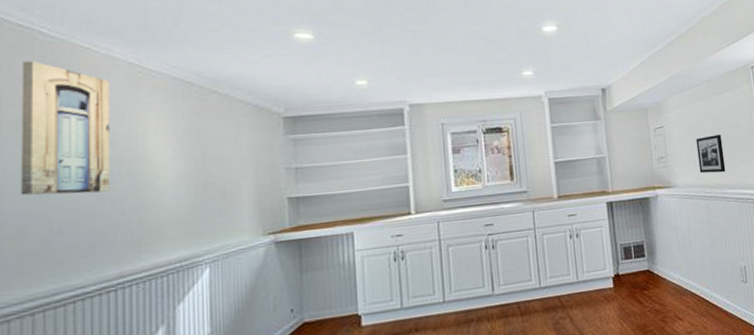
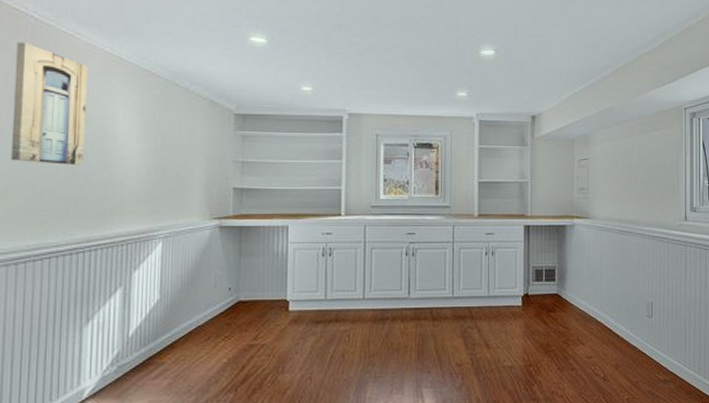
picture frame: present [696,134,726,174] -> none [619,172,645,210]

